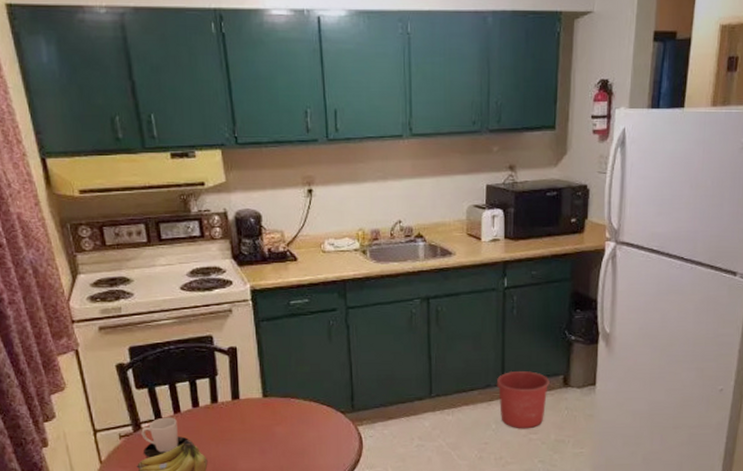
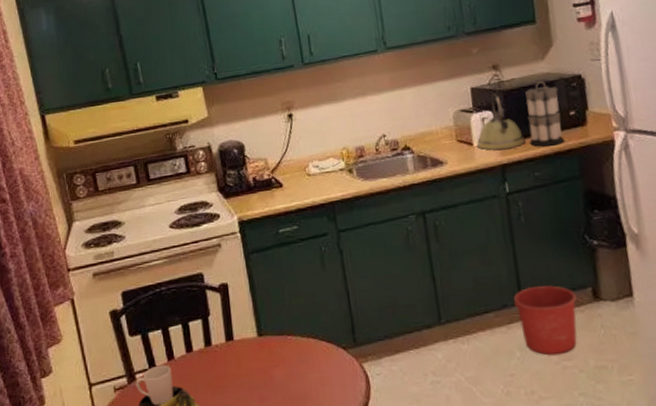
kettle: none [485,193,528,247] -> present [477,93,526,151]
spice rack: none [532,187,564,248] -> present [525,81,564,147]

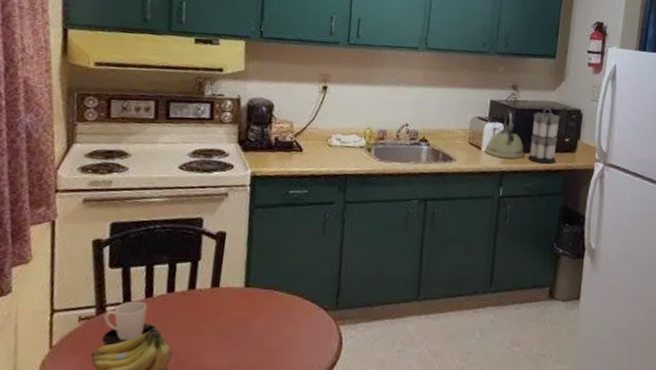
bucket: present [512,285,577,355] -> none [482,280,536,340]

